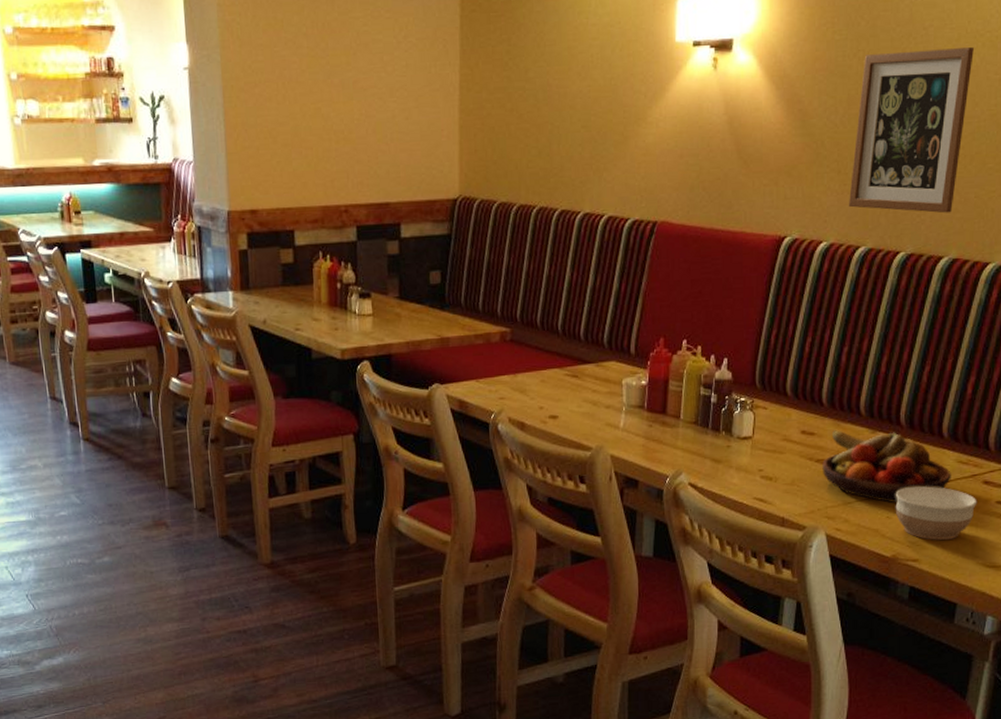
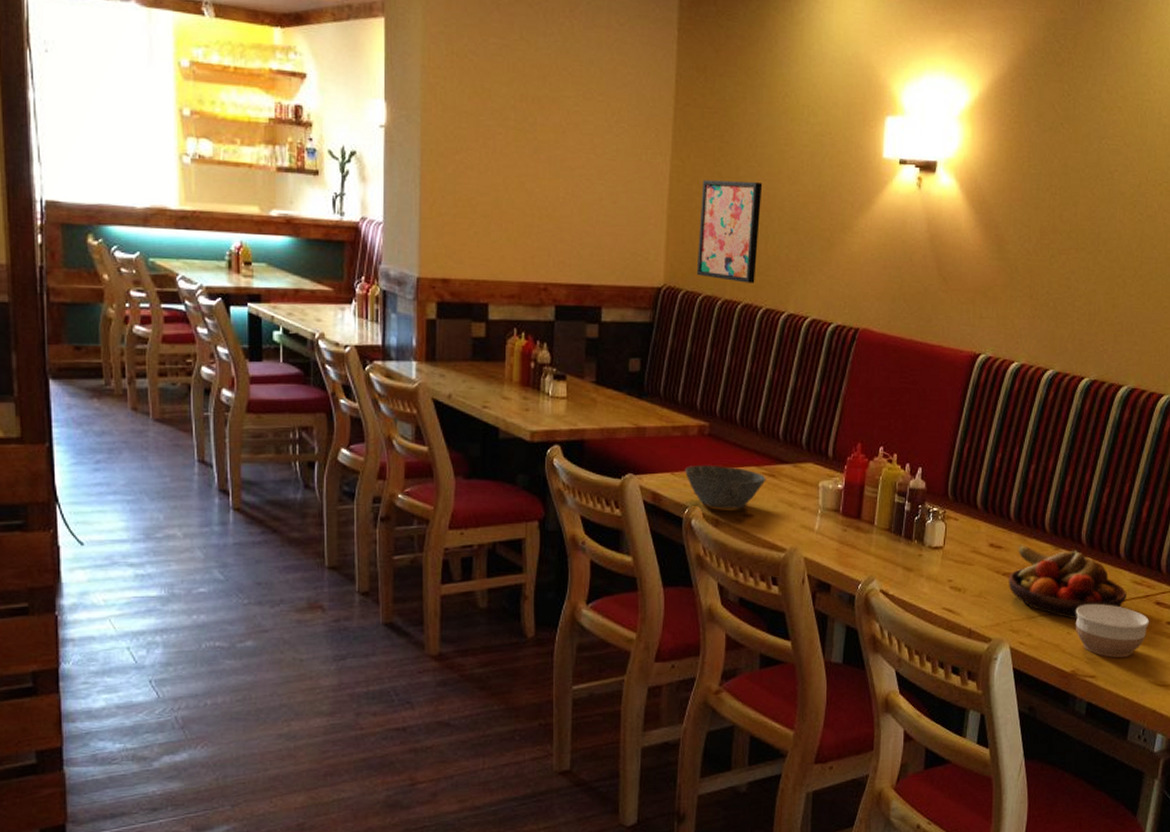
bowl: none [489,370,569,412] -> present [685,464,766,509]
wall art: none [490,82,553,186] -> present [696,180,763,283]
wall art: present [848,47,974,214] -> none [1038,190,1153,345]

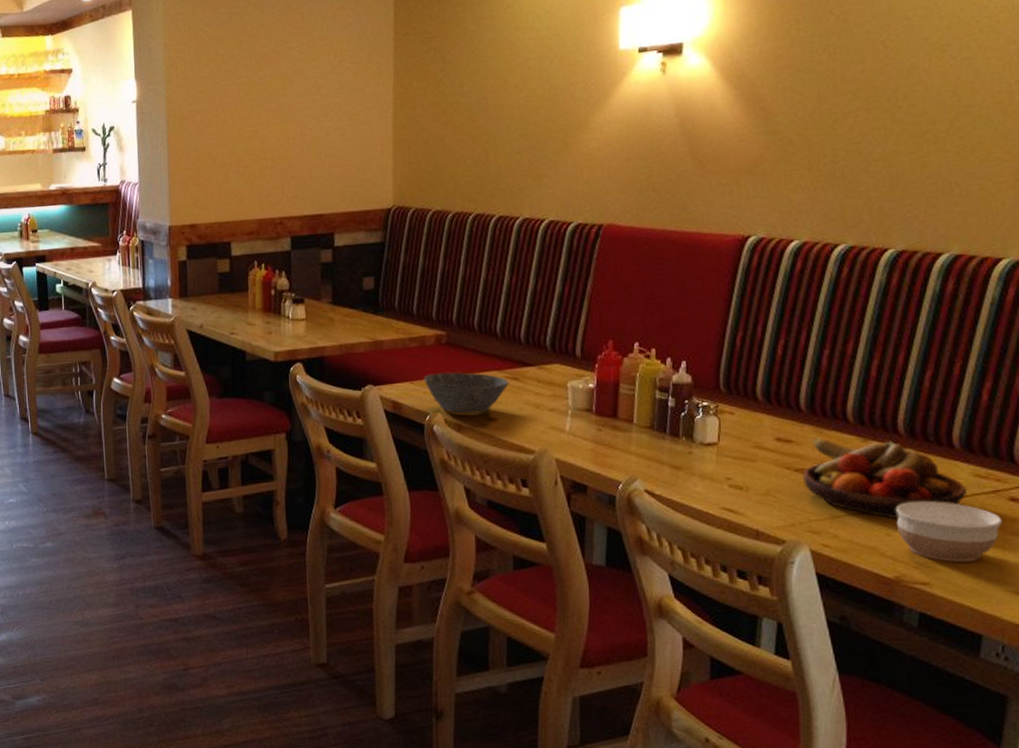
wall art: present [696,180,763,283] -> none [425,95,489,194]

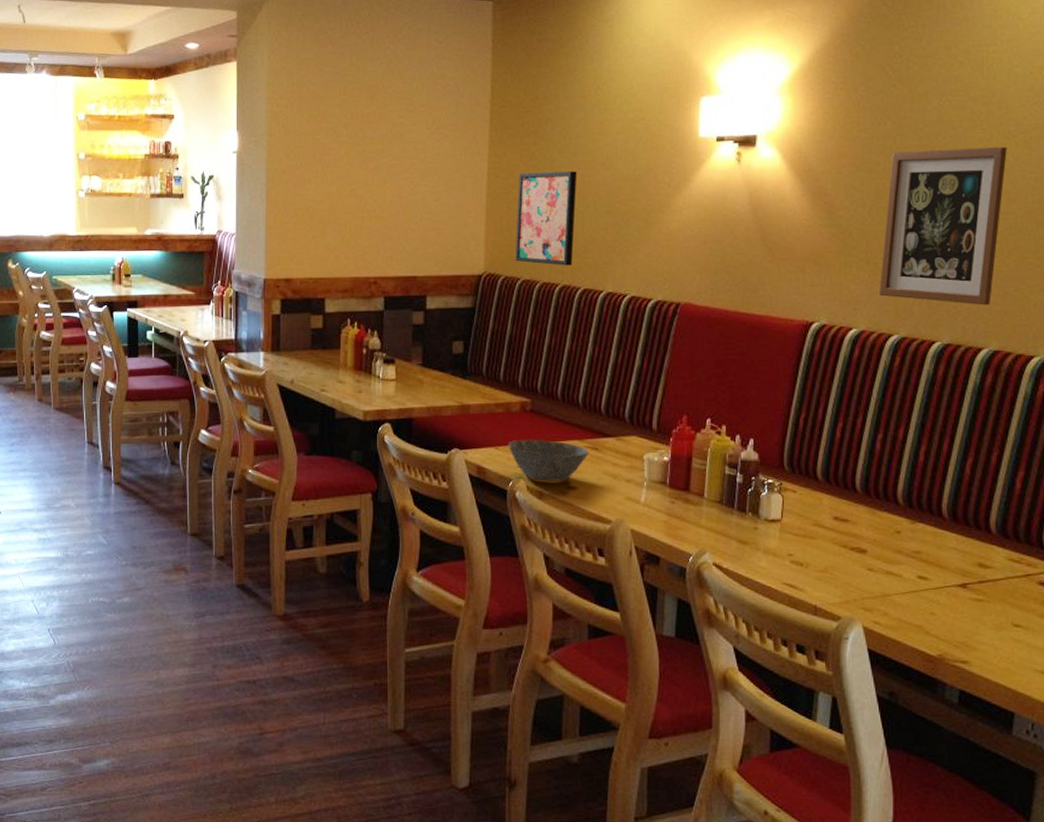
wall art: none [425,95,489,194] -> present [515,171,577,266]
fruit bowl: present [803,438,967,519] -> none [857,518,1002,599]
wall art: none [822,34,969,208] -> present [878,147,1007,306]
bowl: present [895,501,1003,562] -> none [939,583,1033,642]

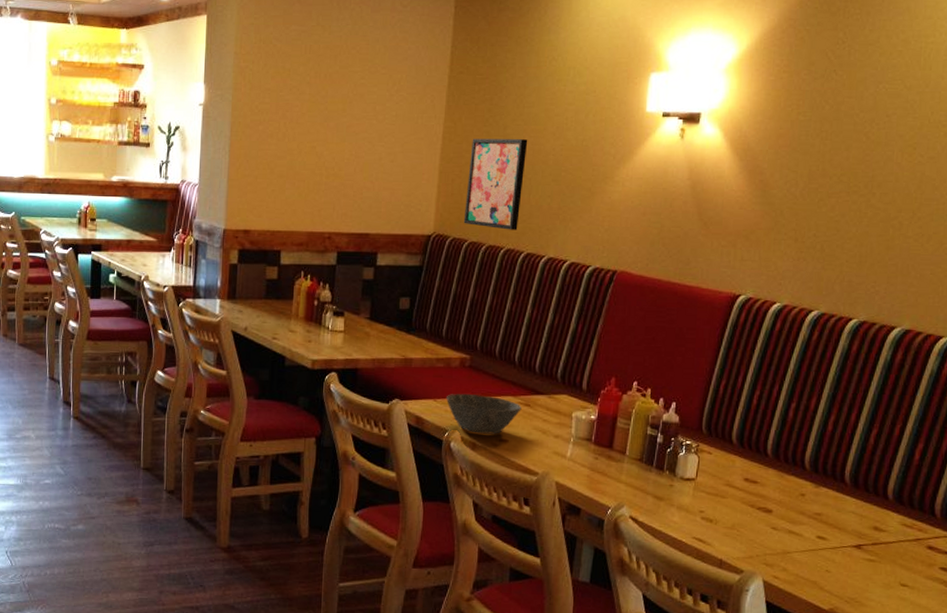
wall art: present [878,147,1007,306] -> none [803,135,936,287]

